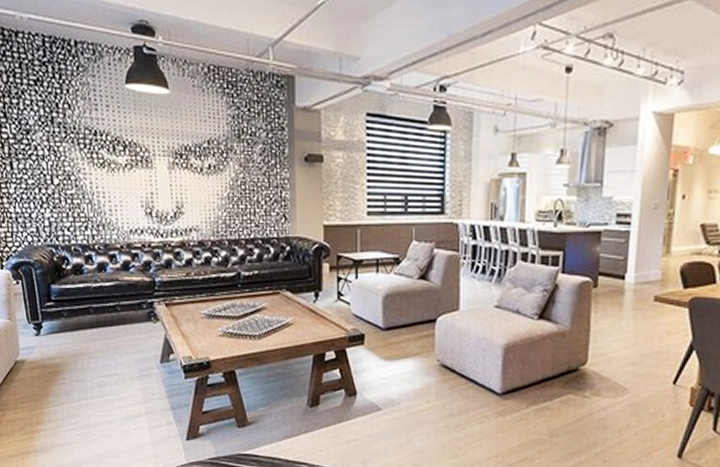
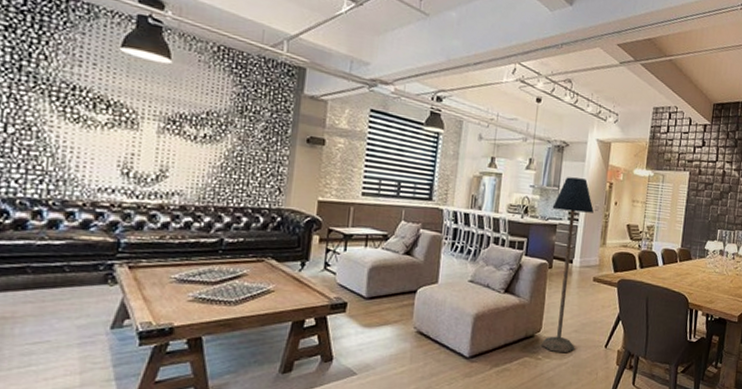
floor lamp: none [589,168,652,391] -> present [542,177,594,353]

